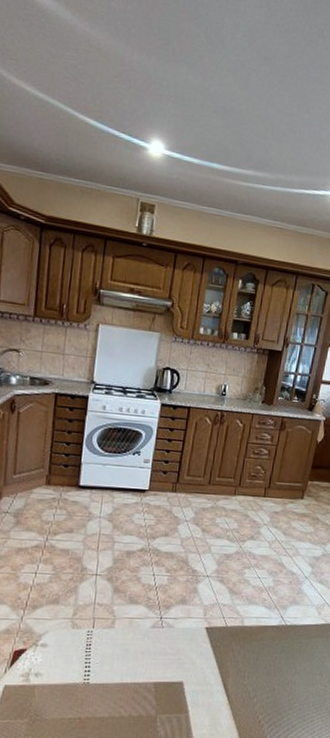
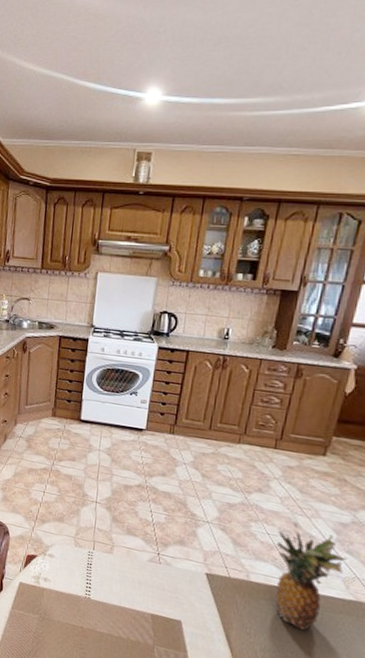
fruit: none [265,564,320,662] -> present [276,523,348,631]

